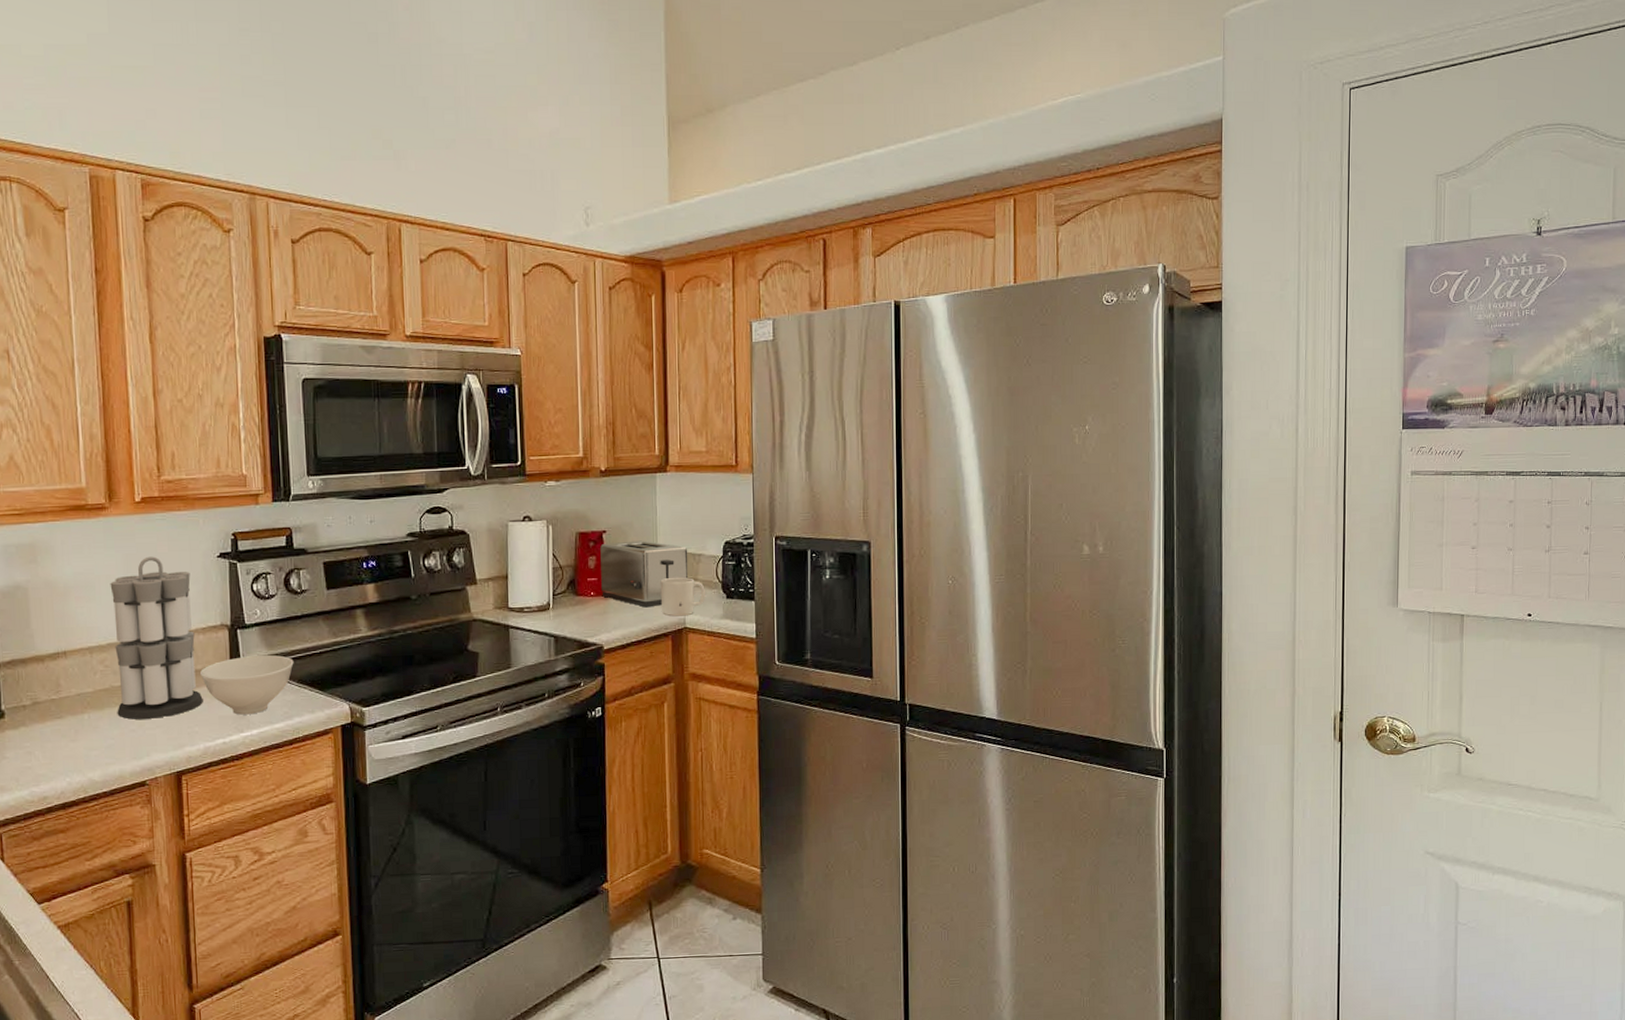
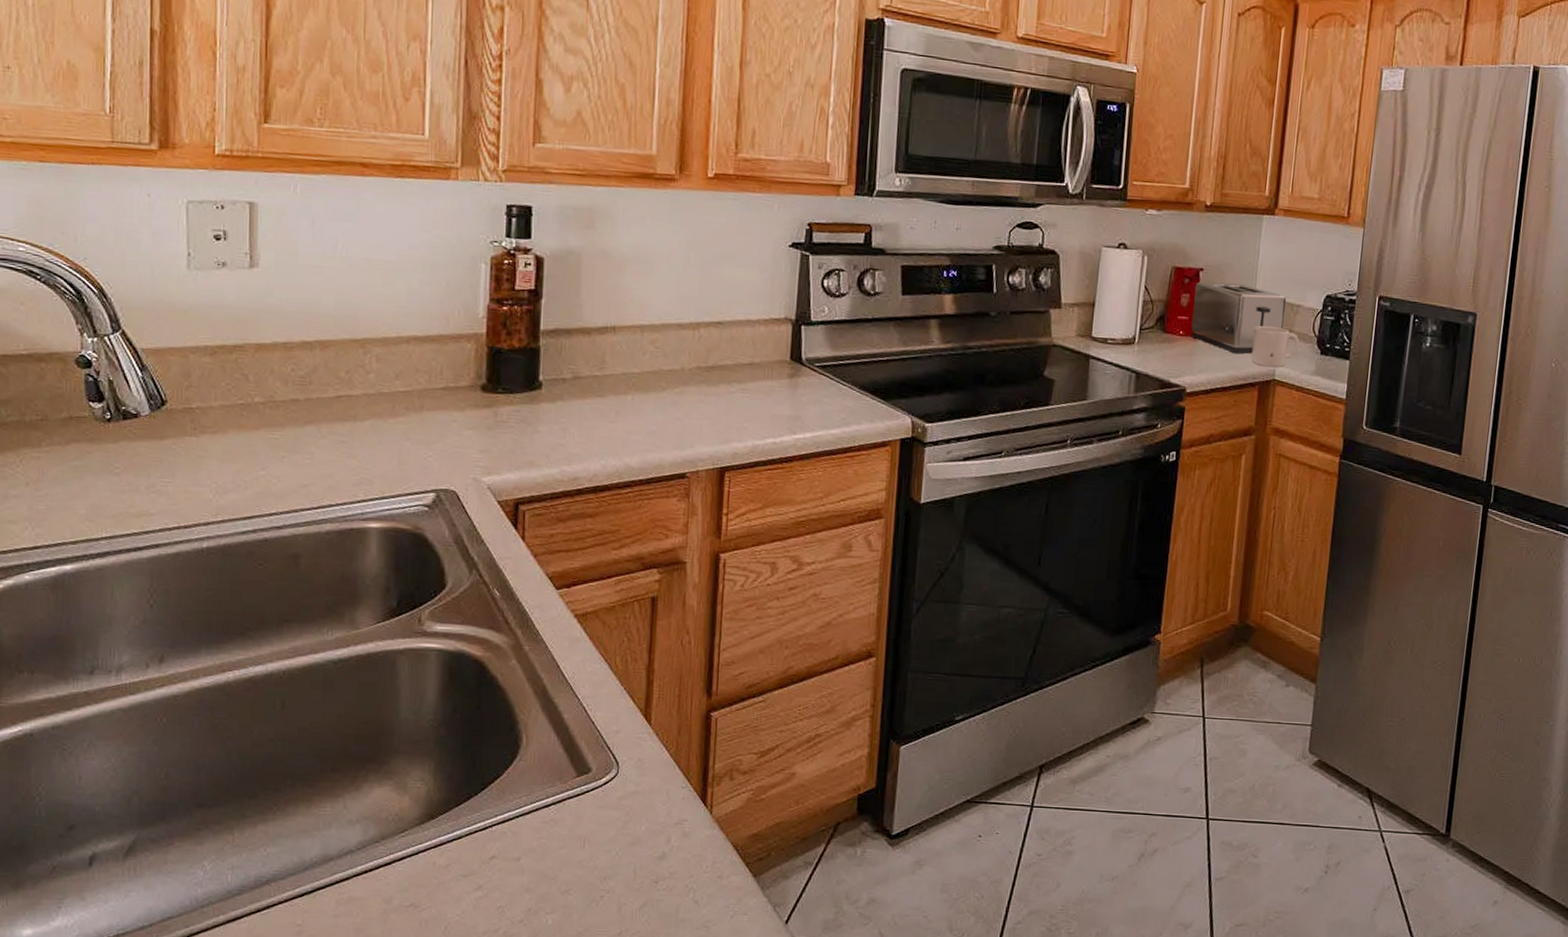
spice rack: present [110,556,203,720] -> none [663,237,758,409]
bowl: present [200,655,294,715] -> none [757,354,858,417]

